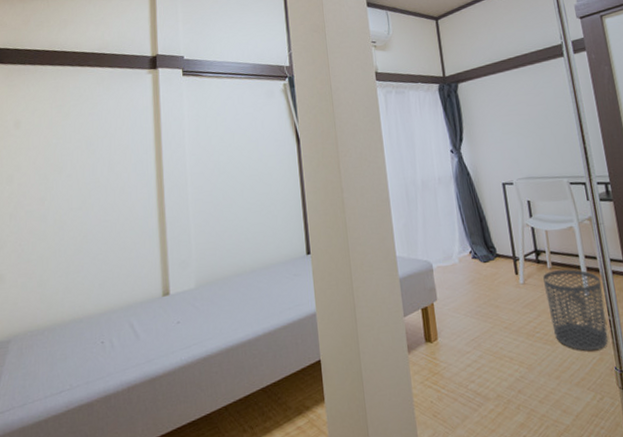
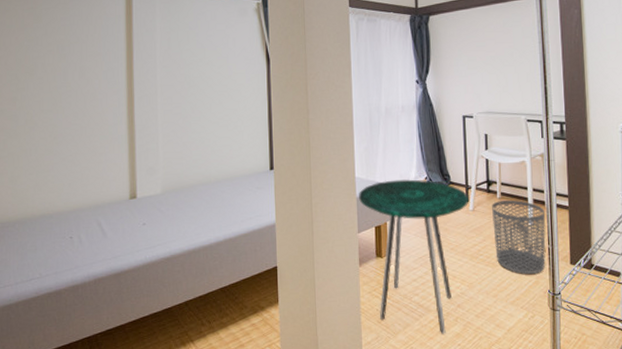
side table: none [401,254,519,425] -> present [359,179,469,334]

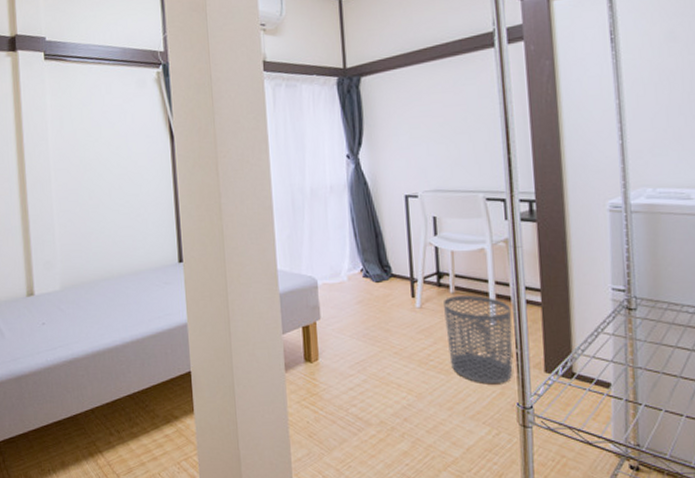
side table: present [359,179,469,334] -> none [282,271,416,452]

